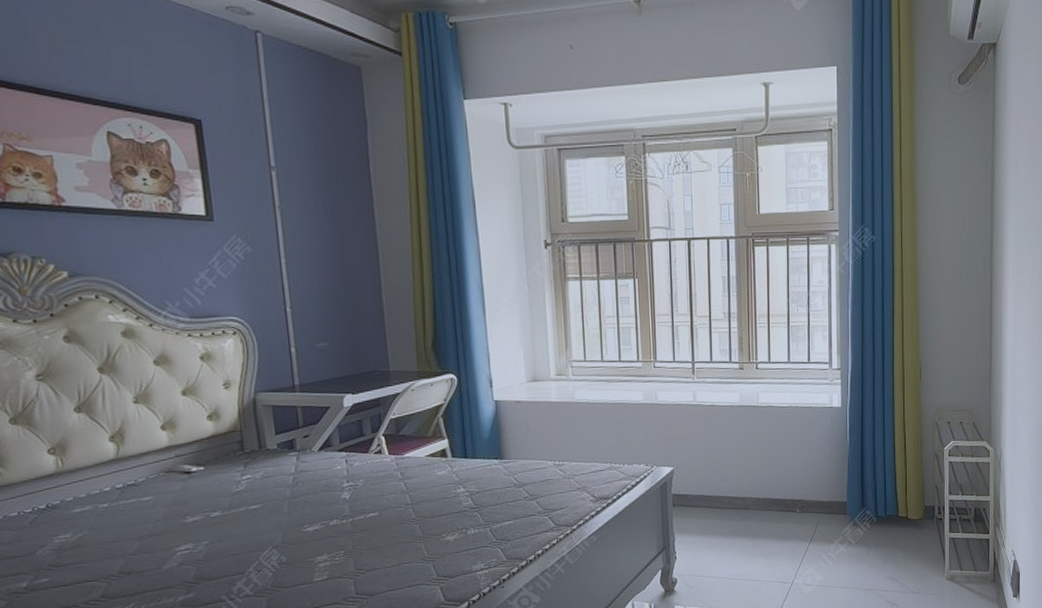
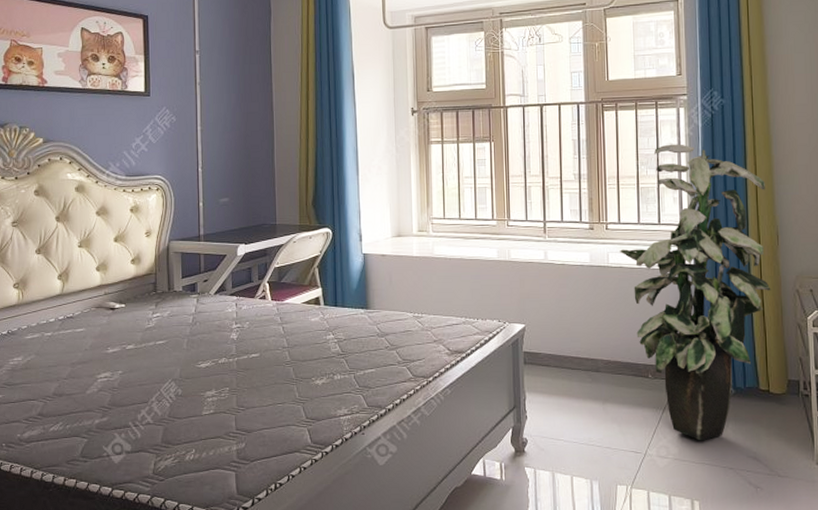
indoor plant: none [770,281,913,567] -> present [620,144,771,440]

